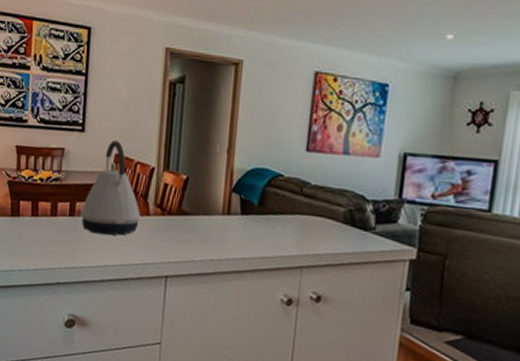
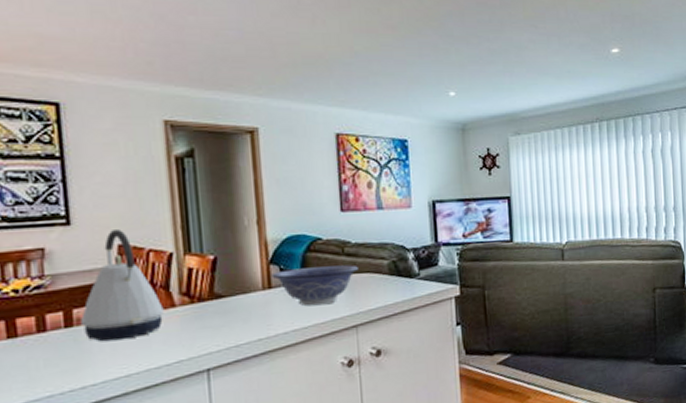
decorative bowl: none [232,200,315,241] -> present [271,265,360,306]

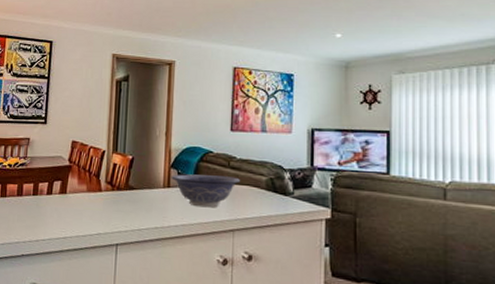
kettle: present [79,229,164,342] -> none [42,130,94,211]

